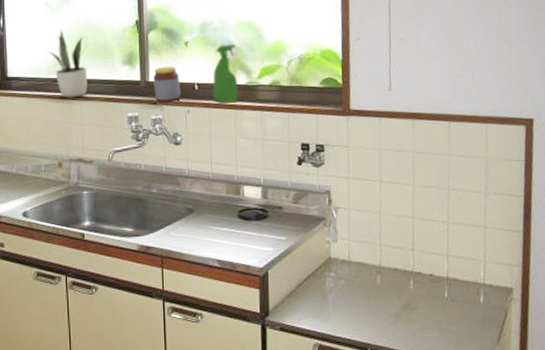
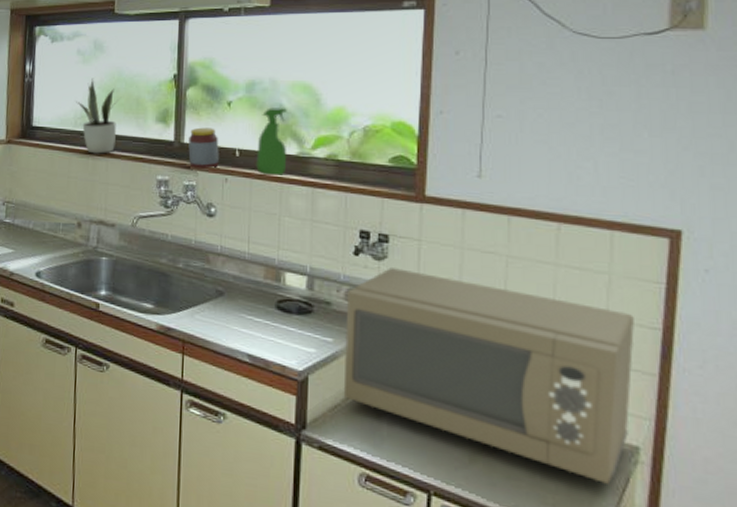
microwave: none [295,172,506,320] -> present [343,268,635,484]

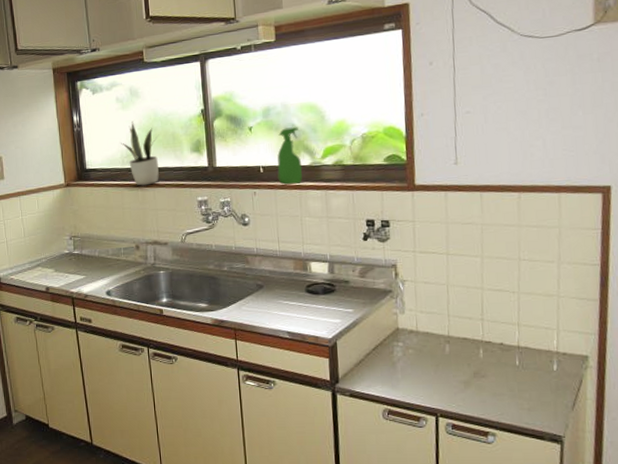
jar: present [188,127,219,169] -> none [220,151,247,187]
microwave: present [343,268,635,484] -> none [361,246,581,387]

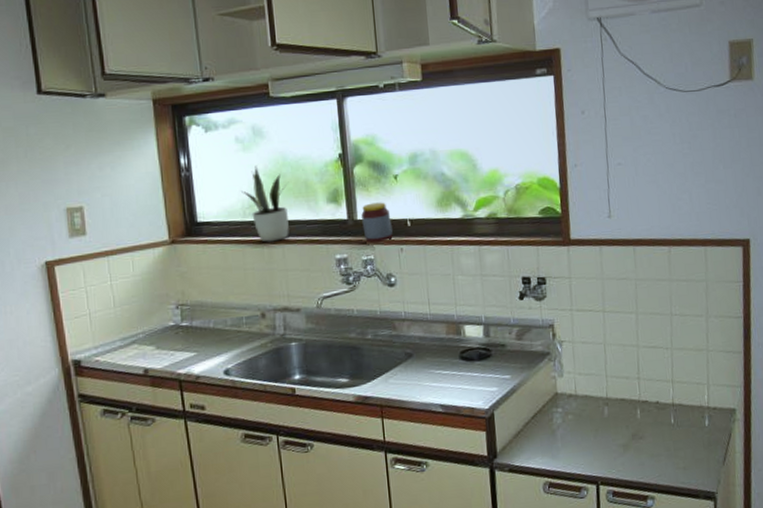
jar: none [220,151,247,187] -> present [361,202,393,243]
spray bottle: present [277,127,303,185] -> none [426,176,455,240]

